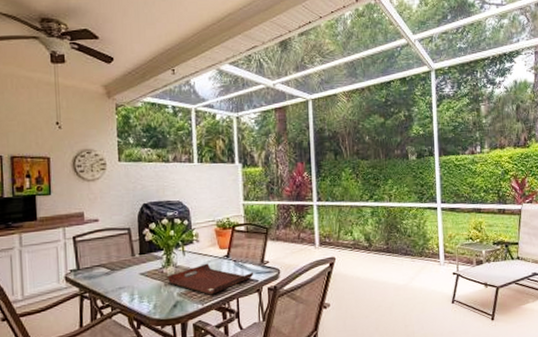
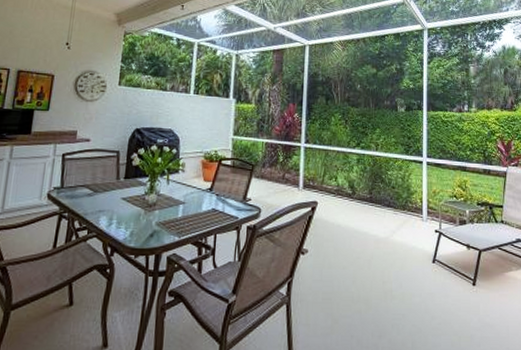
serving tray: present [168,263,254,295] -> none [148,194,235,228]

